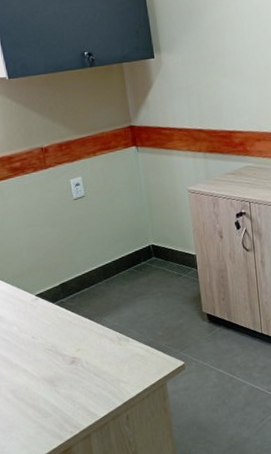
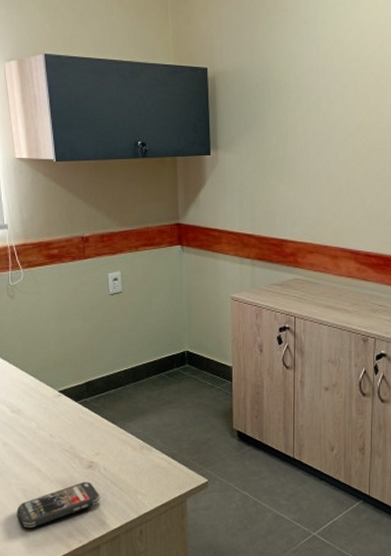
smartphone: none [8,376,86,425] -> present [16,481,101,528]

